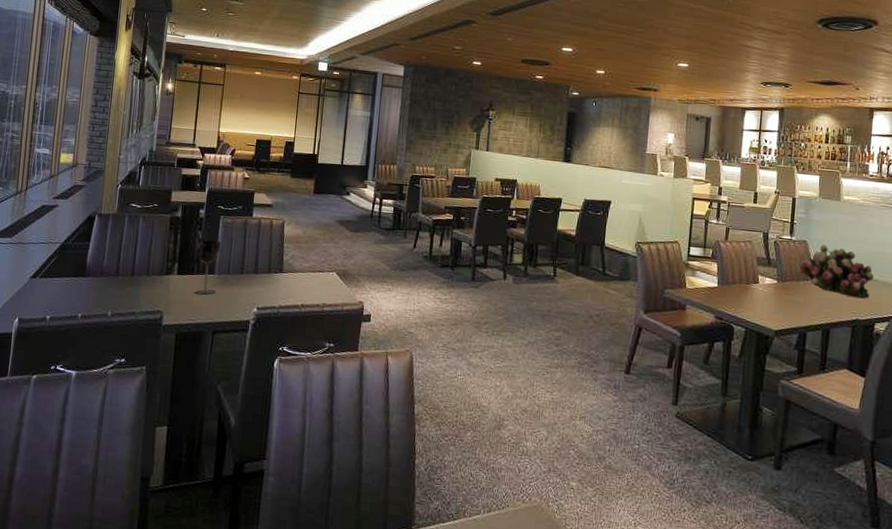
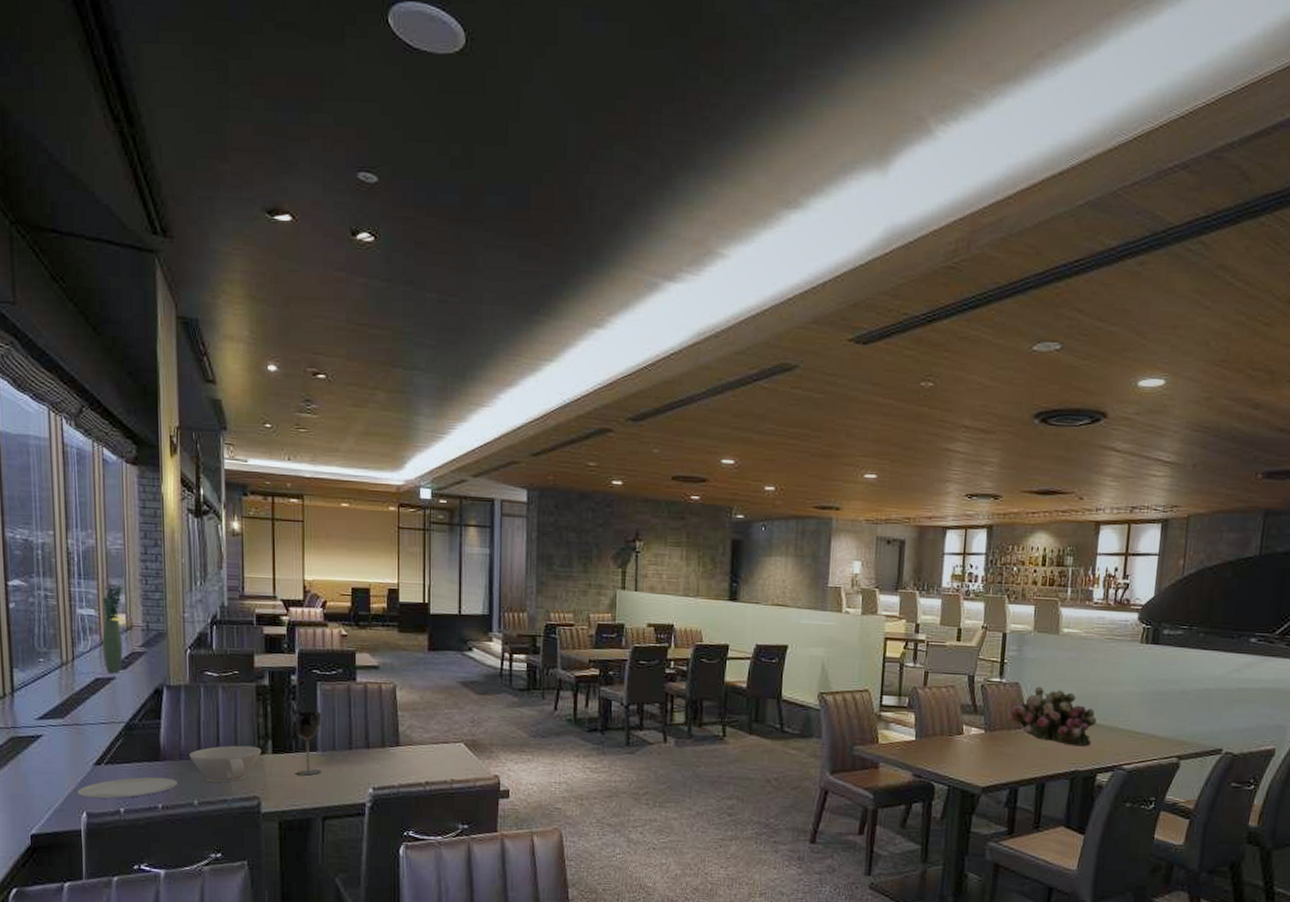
plate: none [13,290,96,308] -> present [77,777,177,800]
vase: none [50,127,74,202] -> present [102,582,123,673]
cup: none [109,266,169,298] -> present [189,745,262,783]

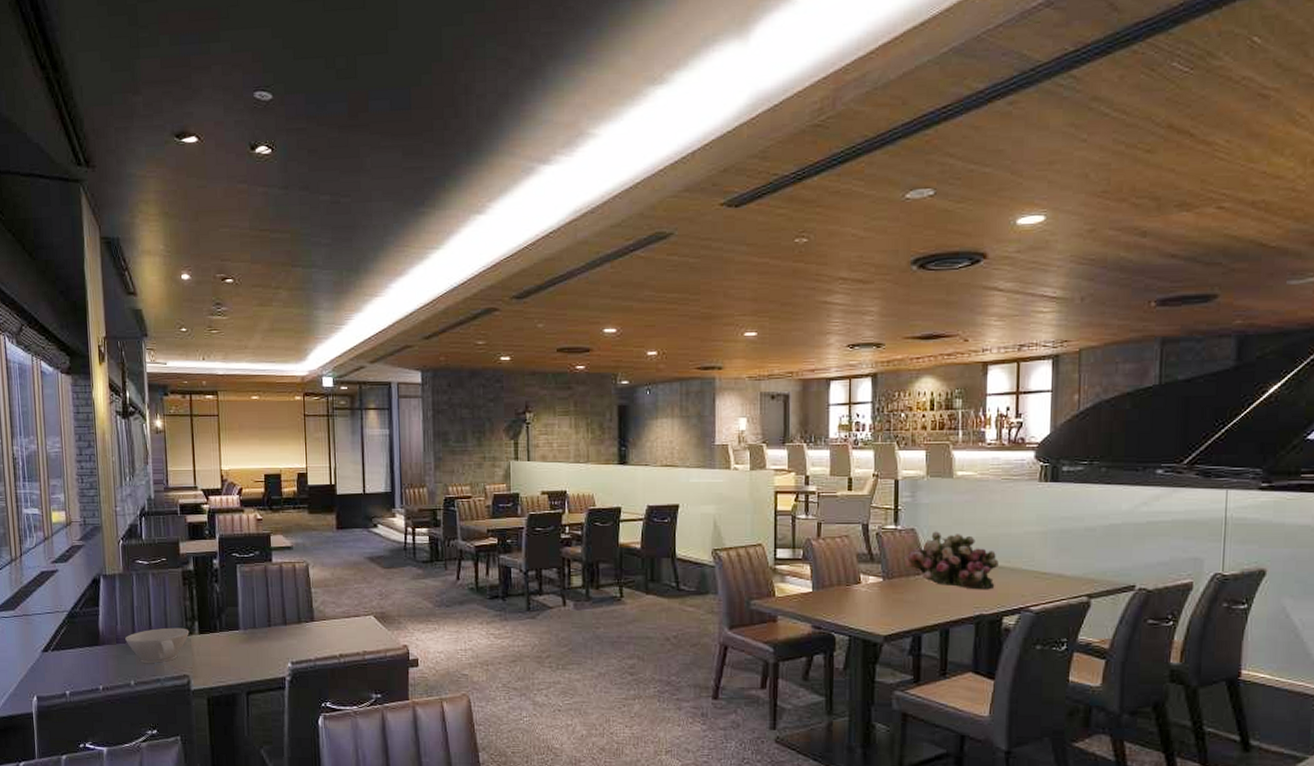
plate: present [77,777,177,800] -> none [28,660,115,684]
vase: present [102,582,123,673] -> none [44,482,64,566]
wine glass: present [293,711,322,776] -> none [216,593,244,653]

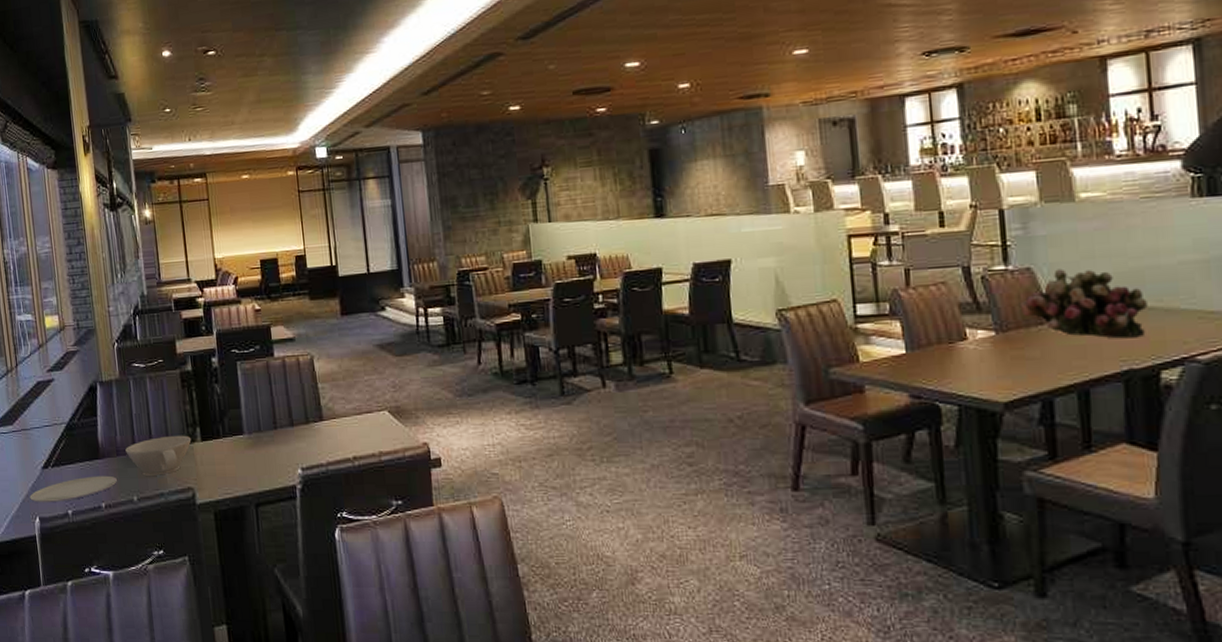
plate: none [28,660,115,684] -> present [29,475,117,503]

